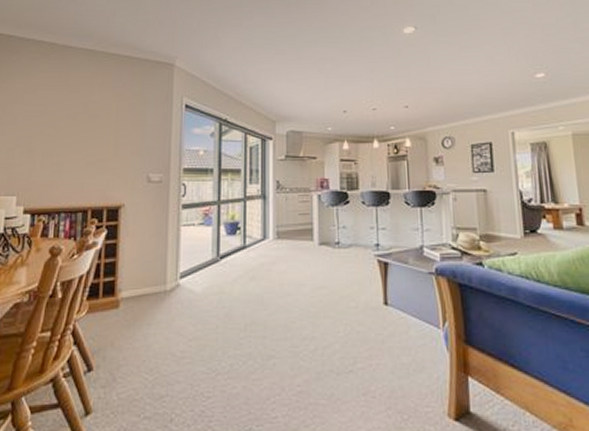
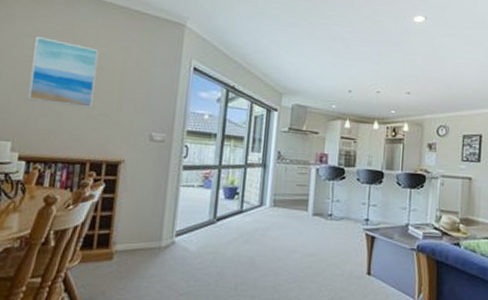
wall art: none [29,92,94,156] -> present [27,37,99,109]

